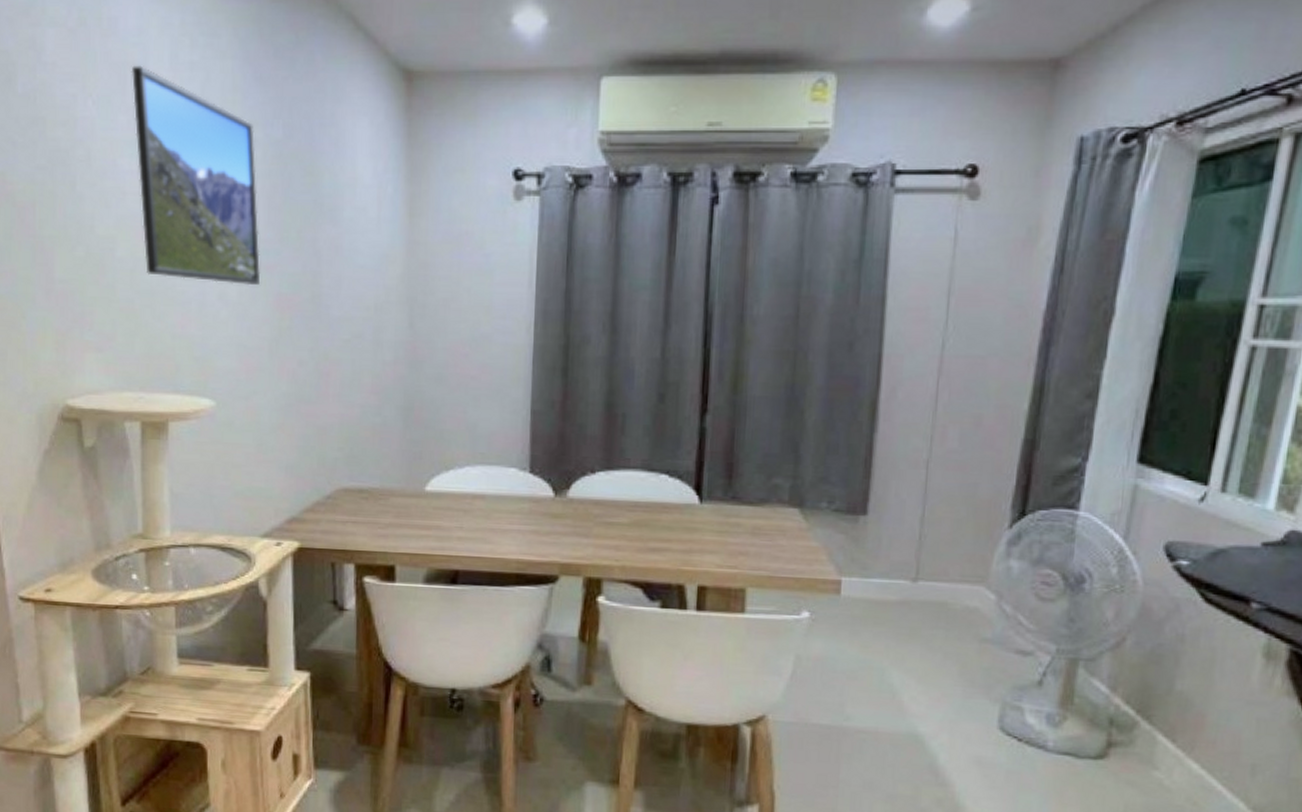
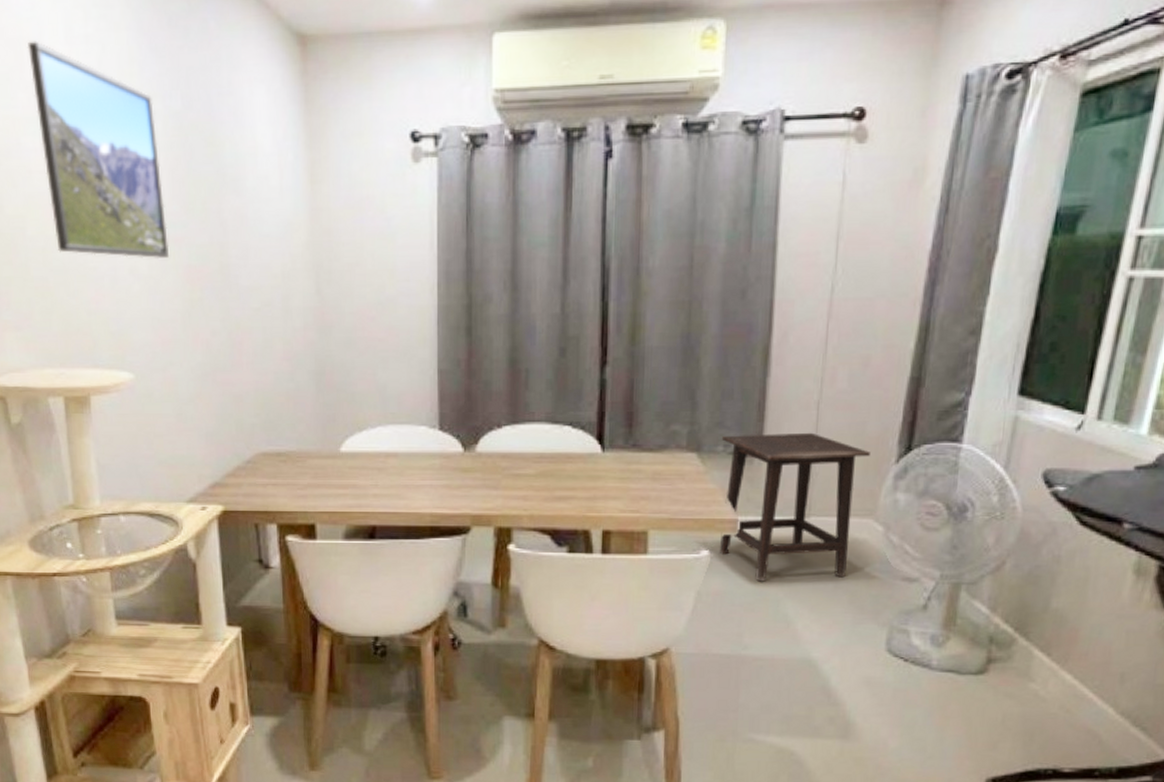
side table: none [820,491,982,648] -> present [719,432,870,582]

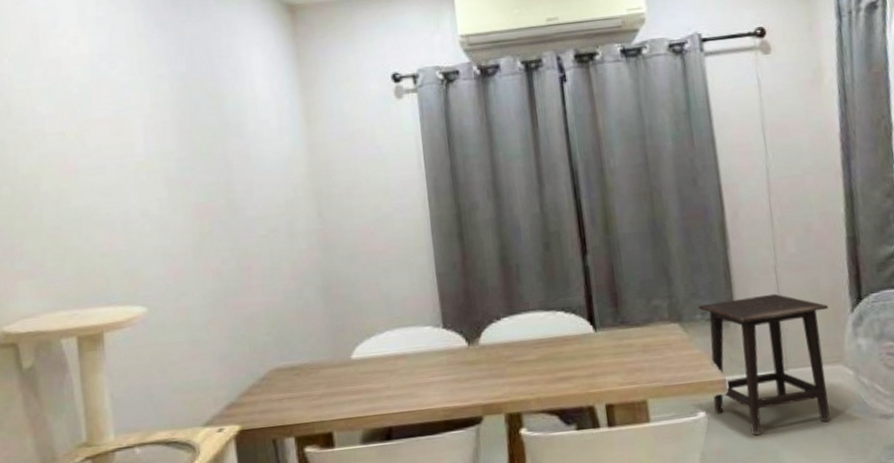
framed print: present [27,40,170,259] -> none [42,25,179,203]

